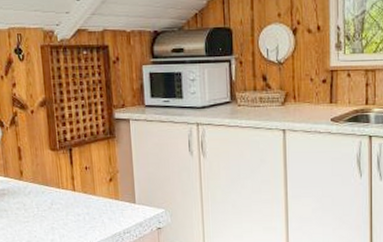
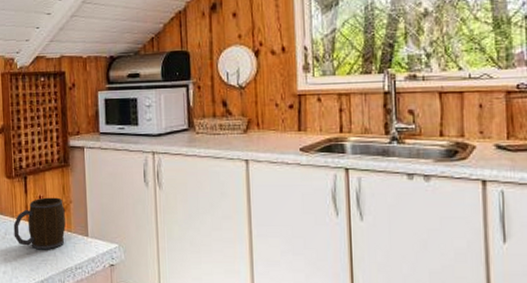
mug: none [59,168,113,218] -> present [13,197,66,250]

